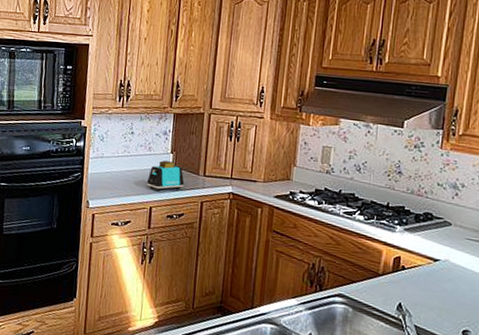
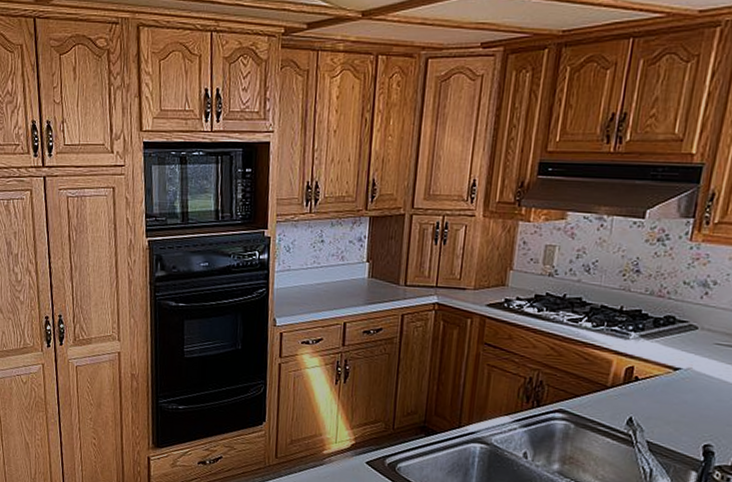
toaster: present [147,160,185,192] -> none [340,270,383,306]

